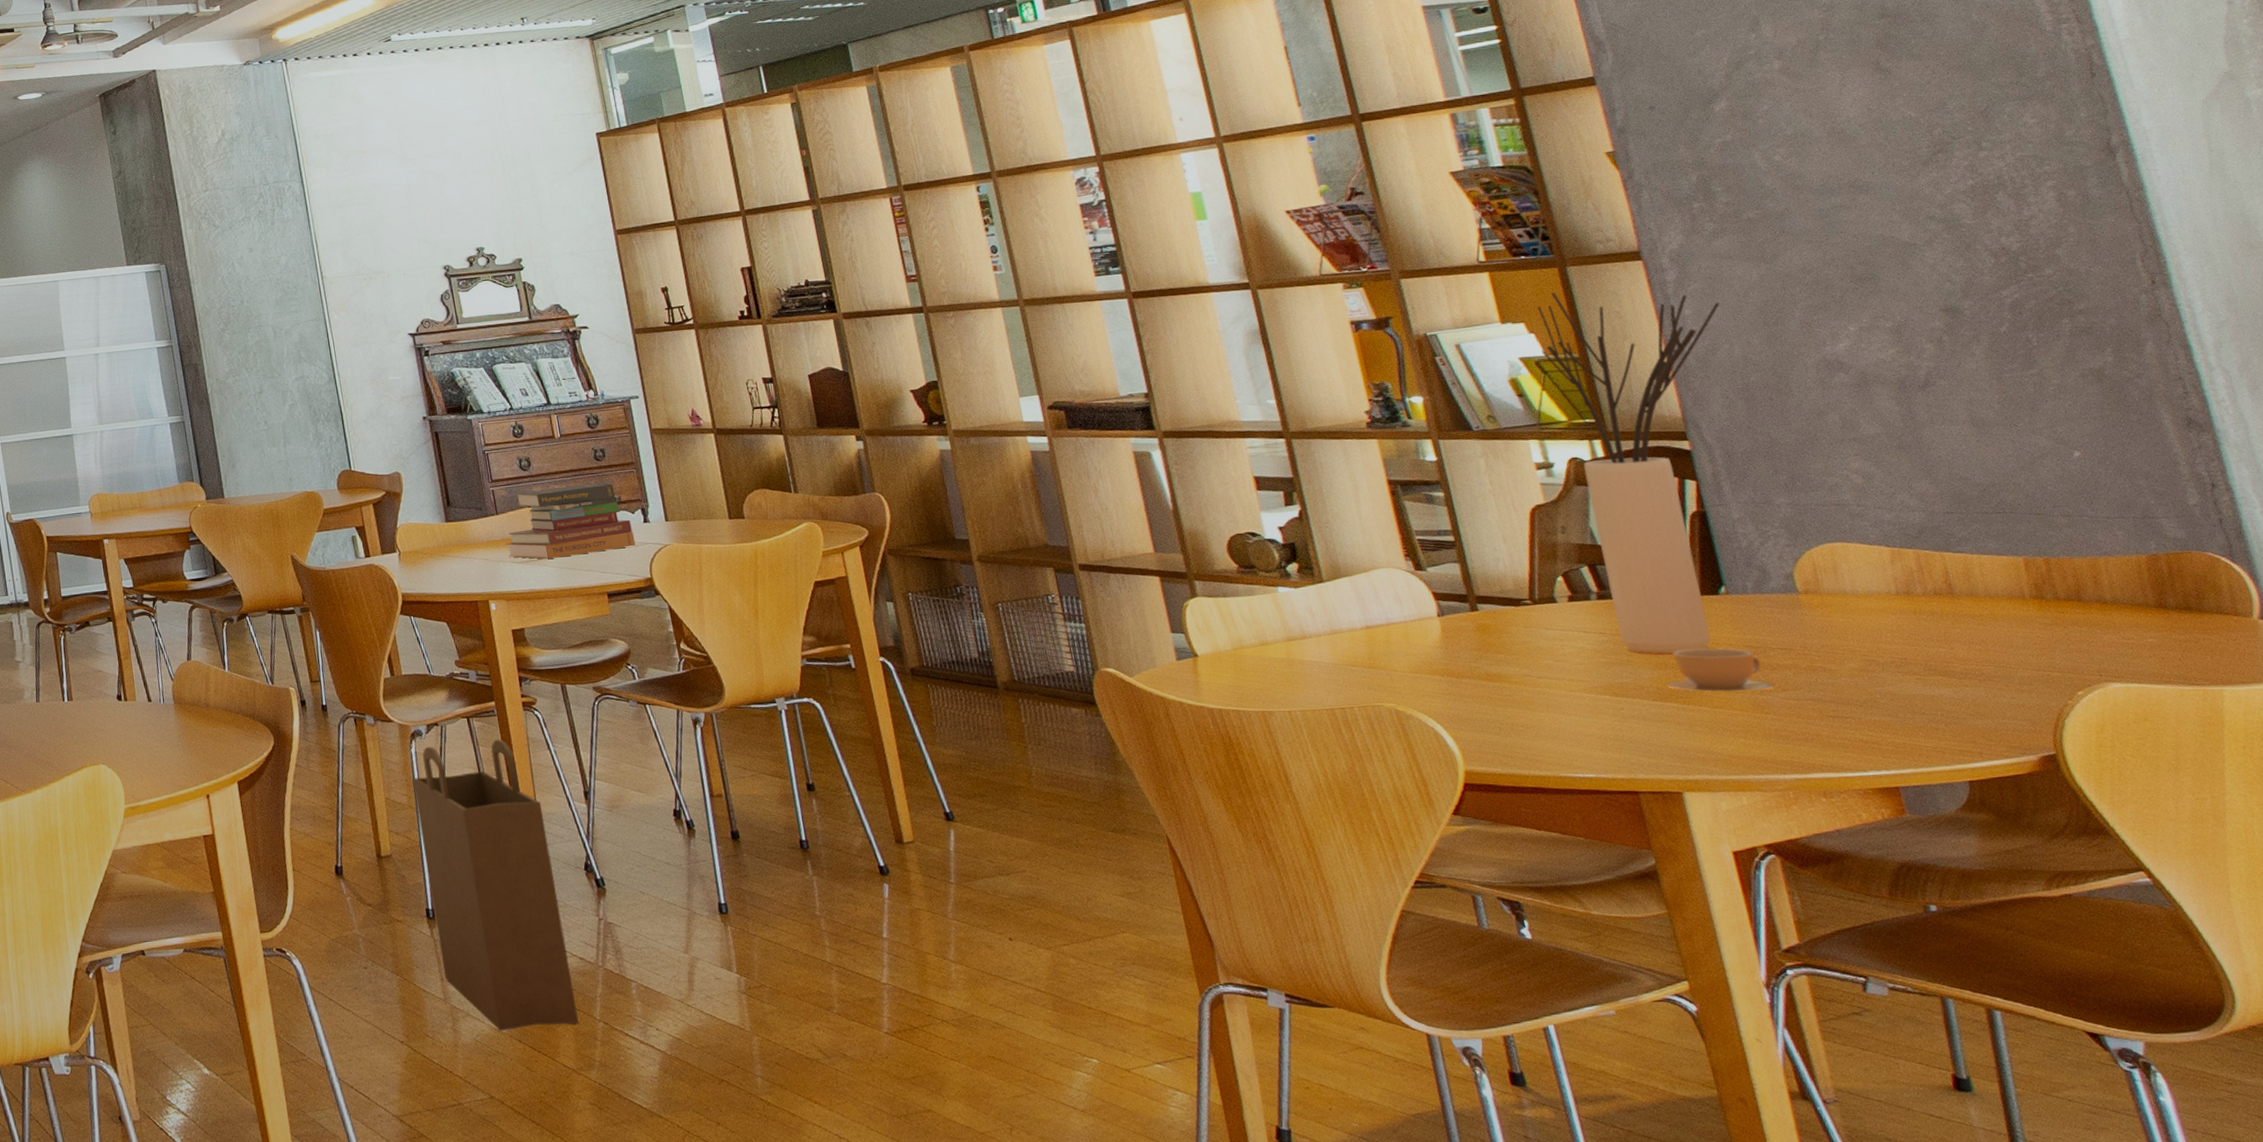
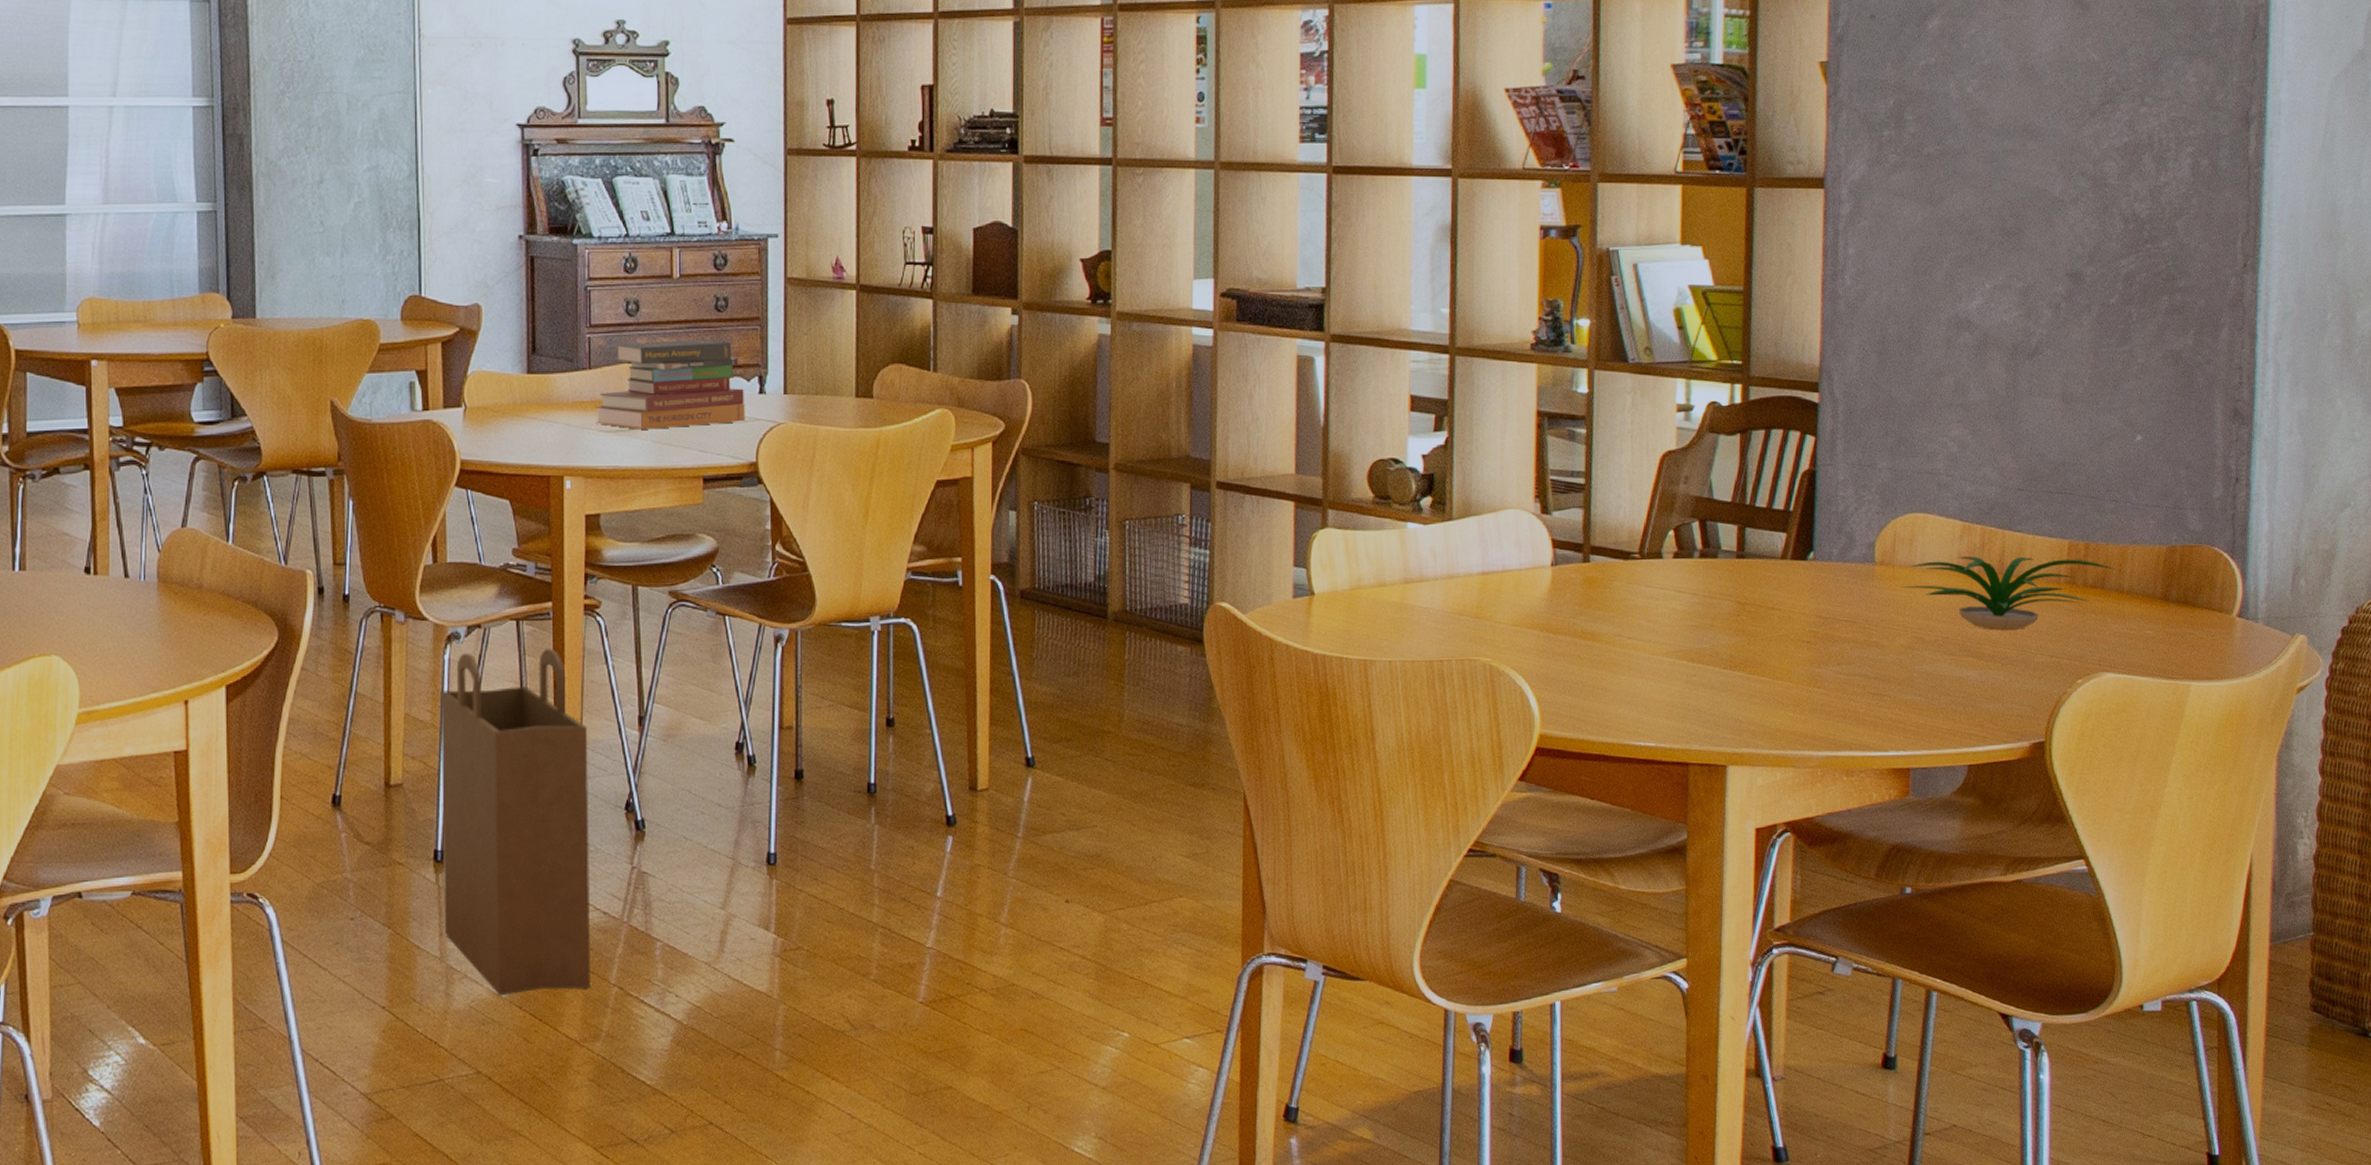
vase: present [1536,292,1720,654] -> none [1710,215,1881,620]
teacup: present [1665,648,1775,693] -> none [1738,616,1832,664]
plant: none [1834,574,2089,648] -> present [1900,556,2115,630]

